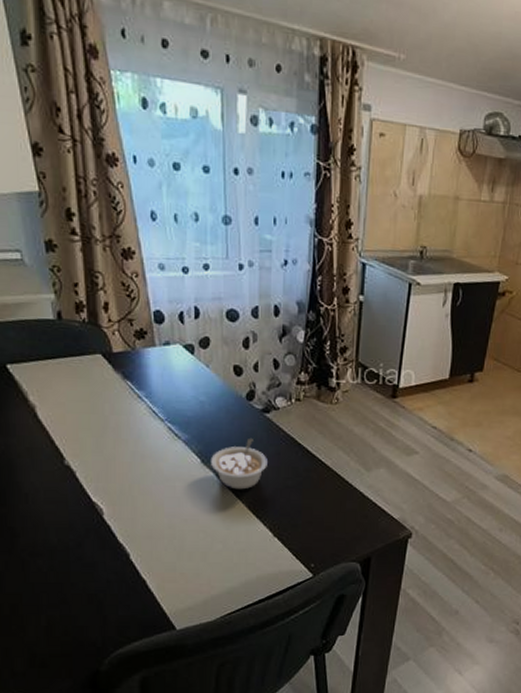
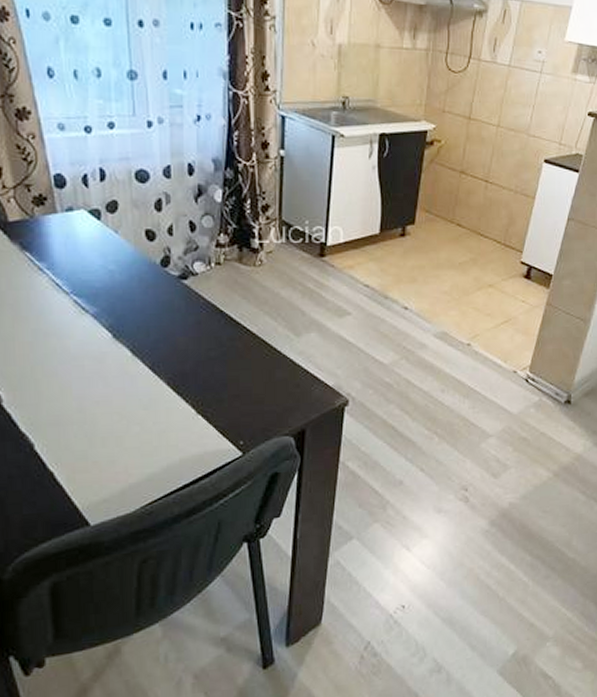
legume: present [211,437,267,490] -> none [124,307,187,365]

